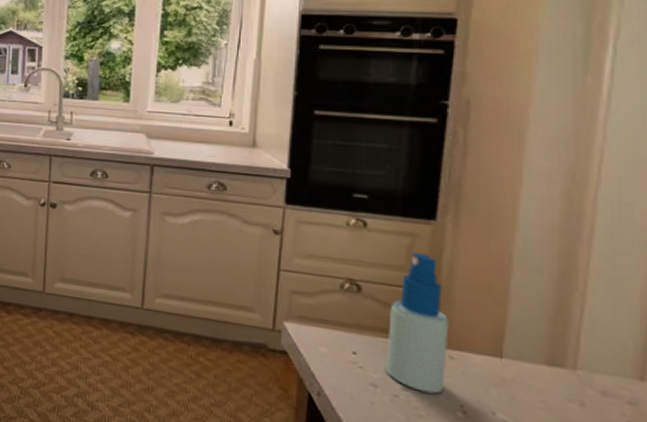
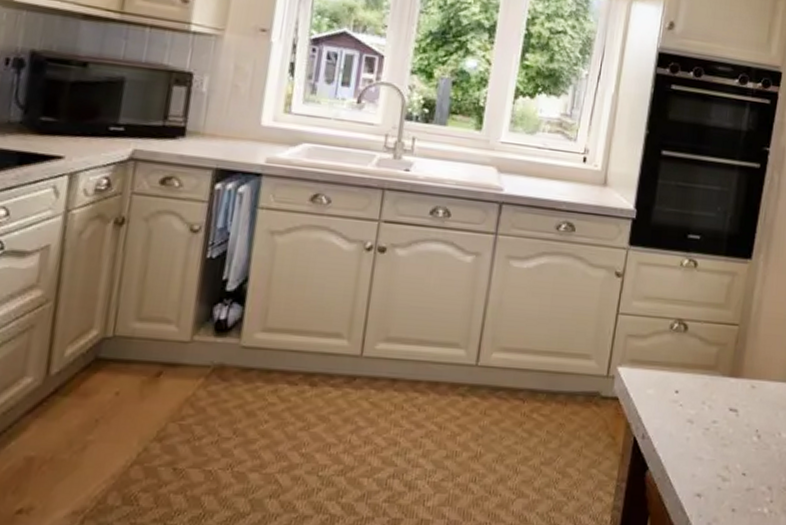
spray bottle: present [386,252,449,394] -> none [701,290,754,423]

